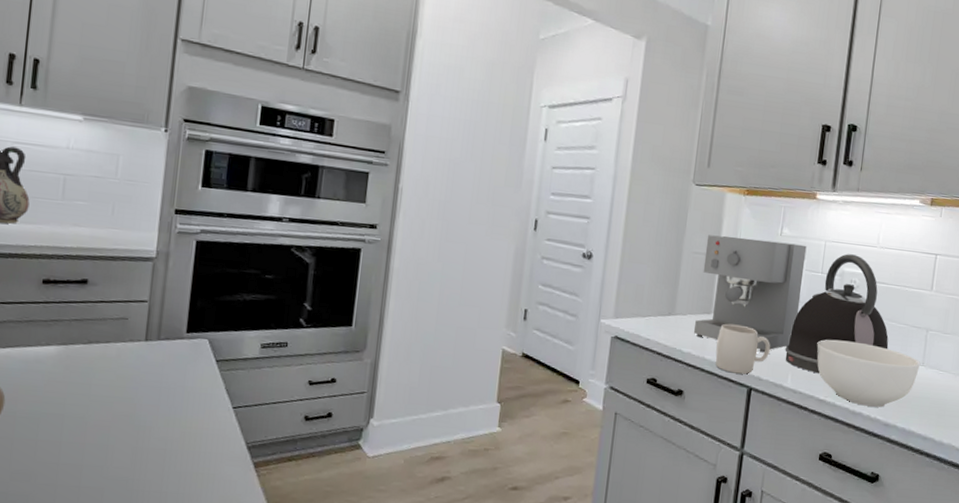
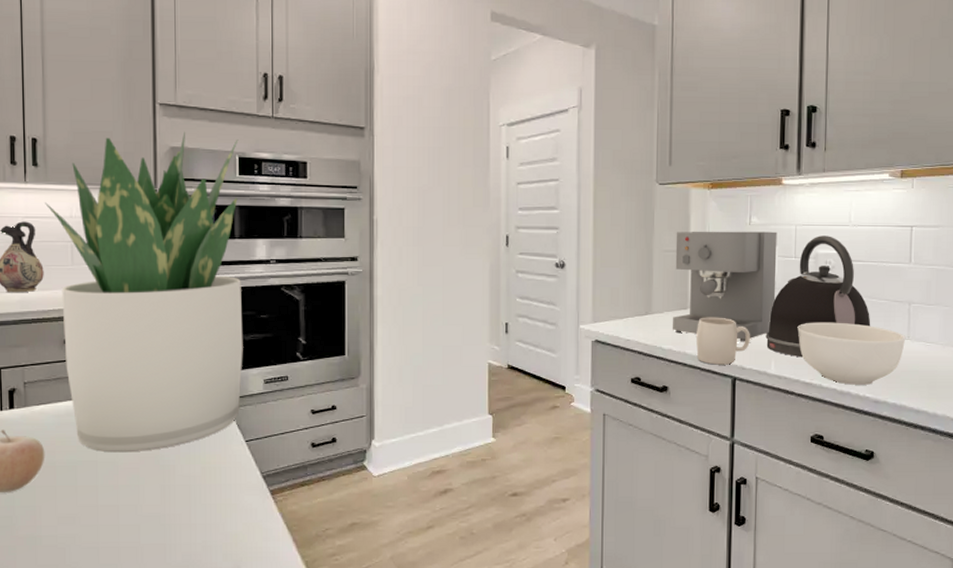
planter: none [40,68,264,409] -> present [45,132,243,453]

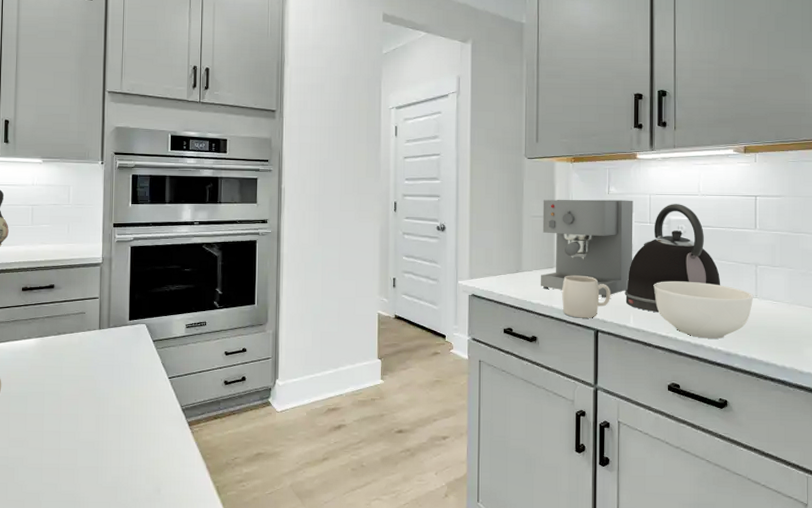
planter: present [45,132,243,453] -> none [13,115,171,386]

